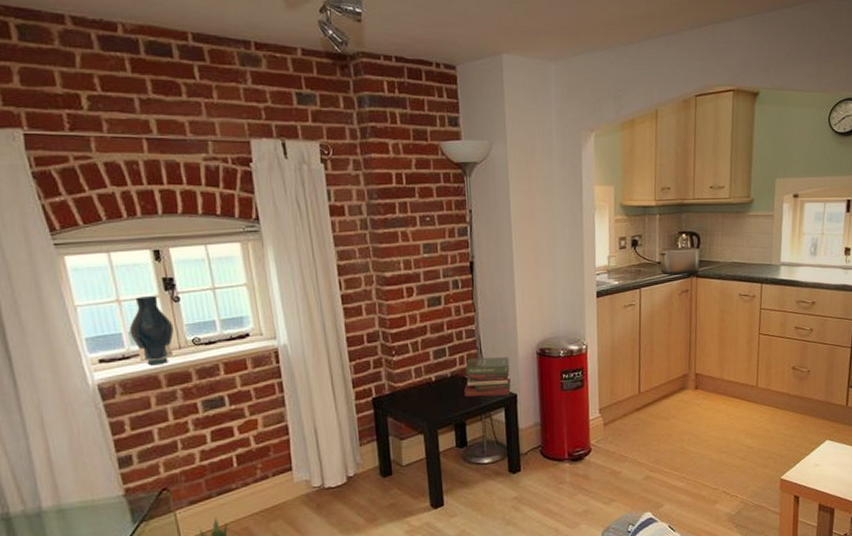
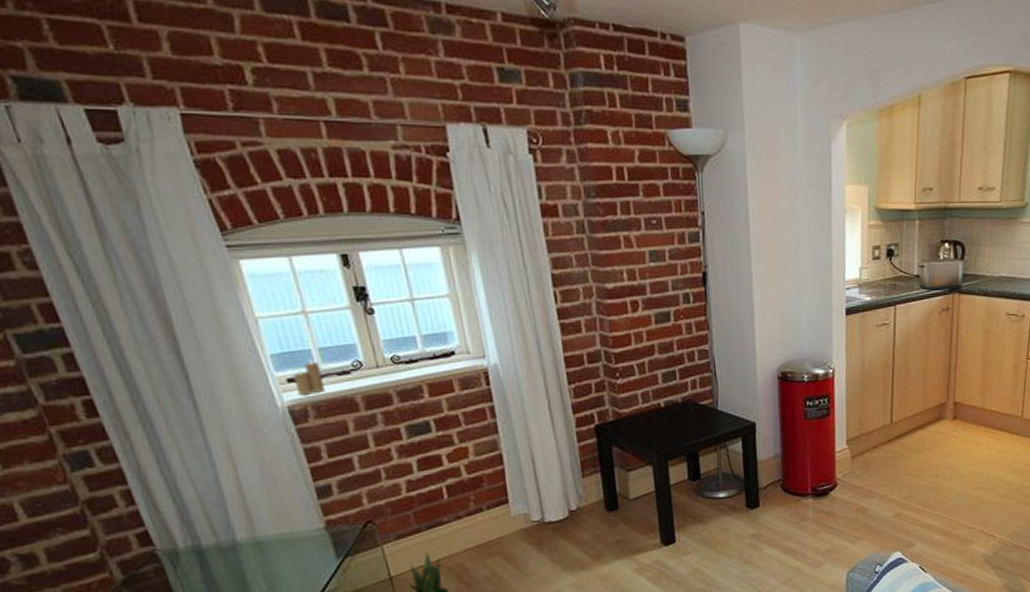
candle: none [105,341,132,374] -> present [294,358,325,395]
vase: present [129,296,174,366] -> none [319,307,371,386]
books: present [464,357,511,397] -> none [697,381,749,426]

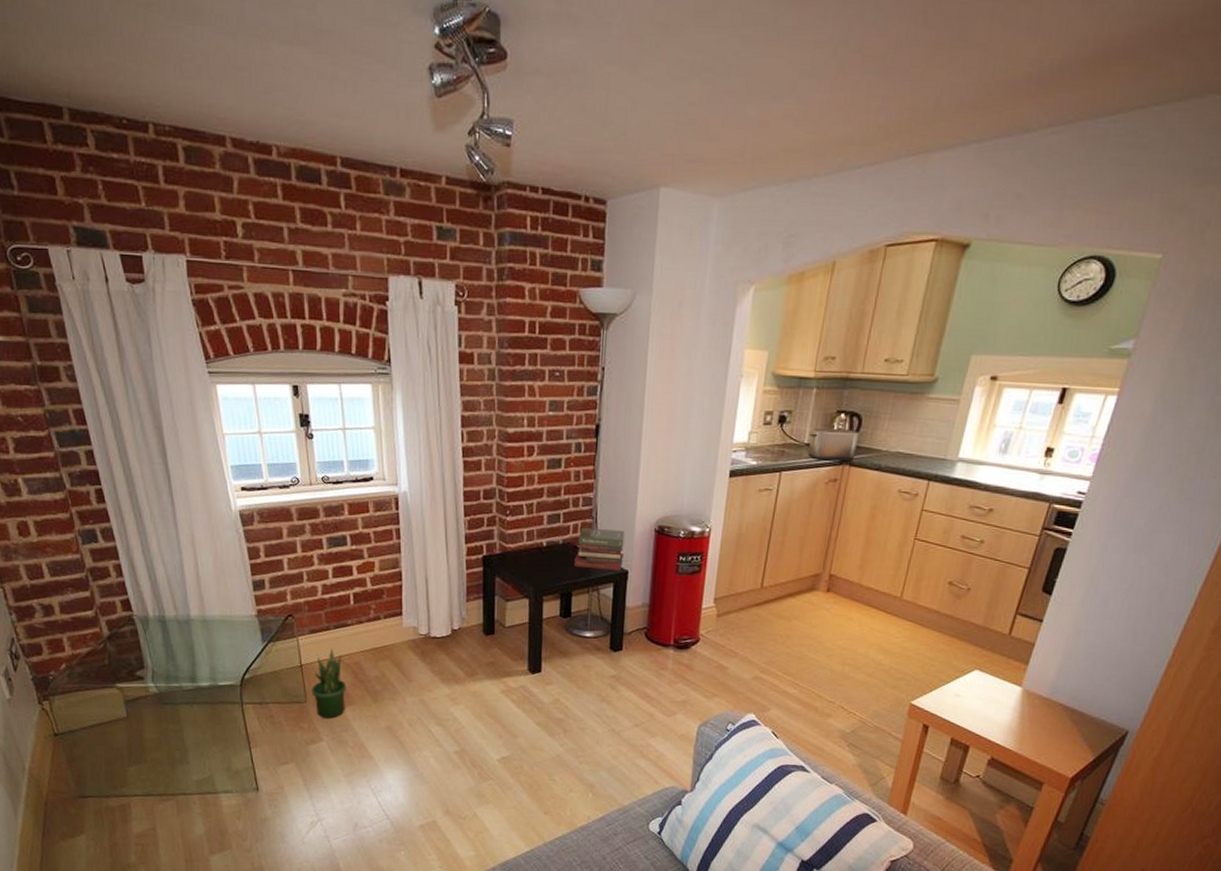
candle: present [294,358,325,395] -> none [247,472,269,502]
books: none [697,381,749,426] -> present [574,527,625,572]

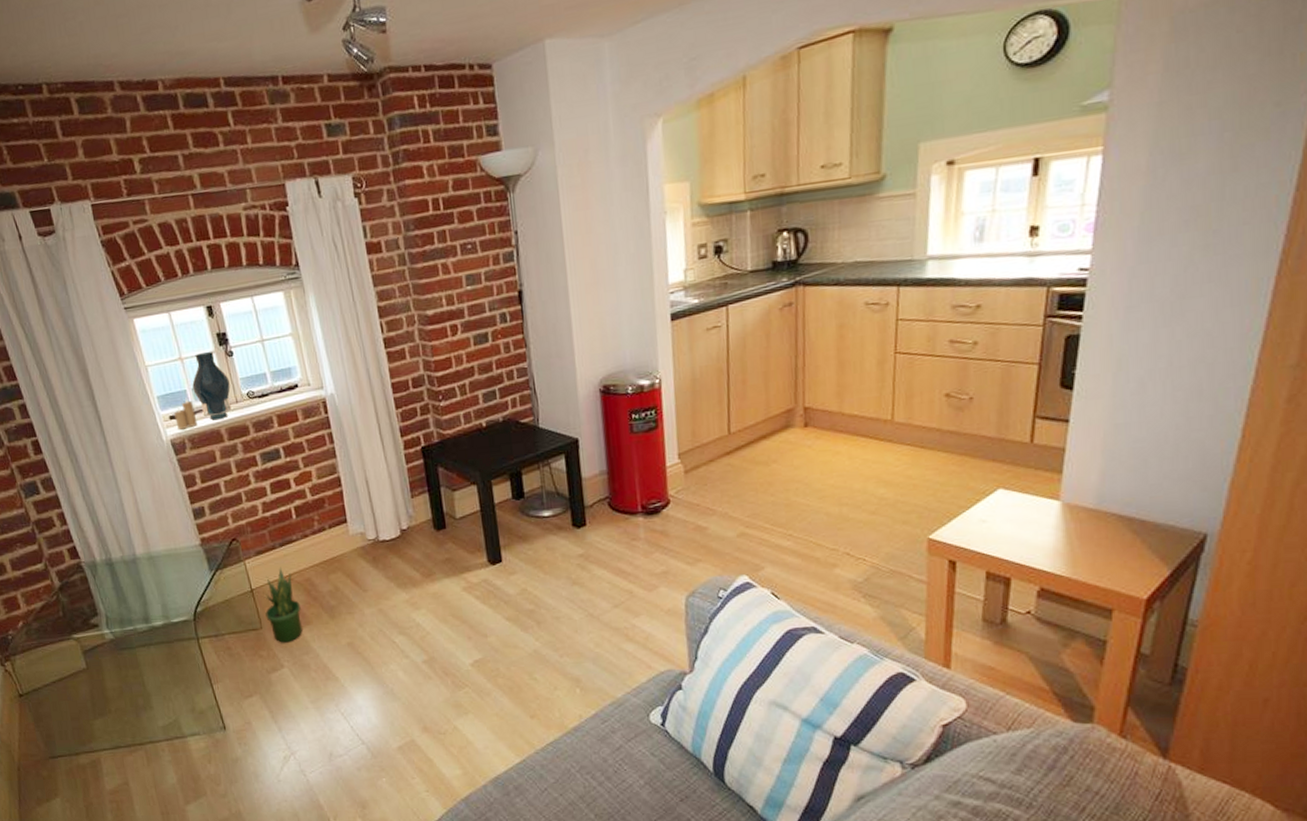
candle: none [247,472,269,502] -> present [174,398,198,430]
vase: none [268,430,306,499] -> present [192,352,232,421]
books: present [574,527,625,572] -> none [518,396,571,443]
toaster: present [808,427,860,462] -> none [752,246,808,287]

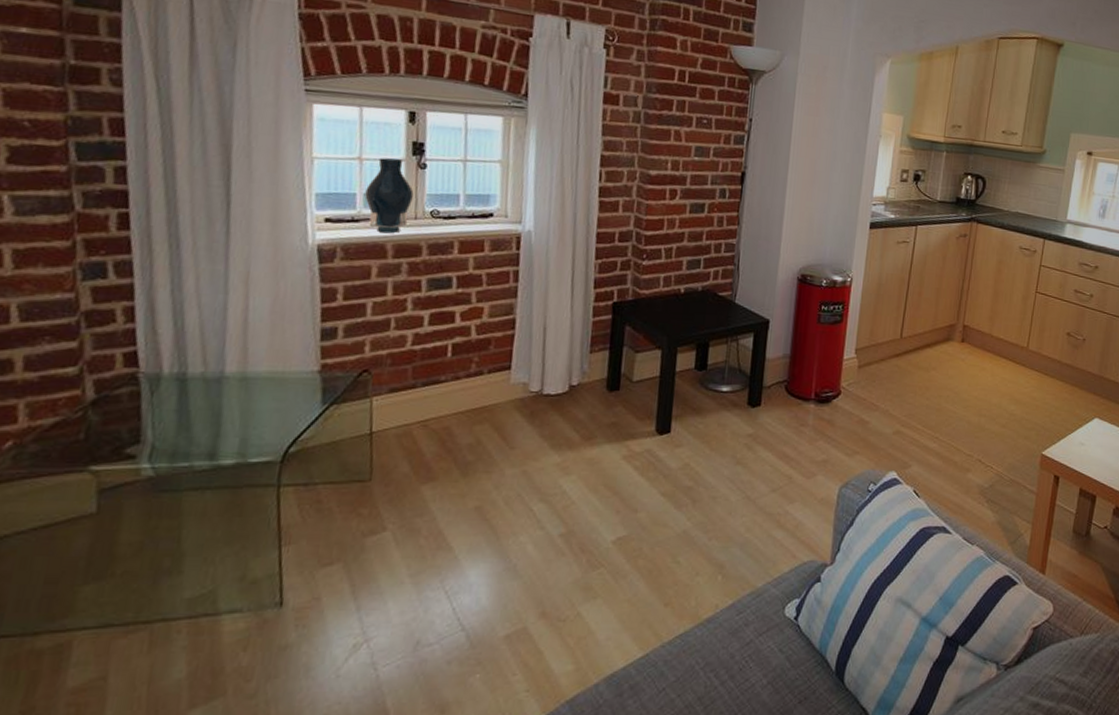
candle: present [174,398,198,430] -> none [331,202,360,236]
planter: present [263,566,303,643] -> none [380,409,429,500]

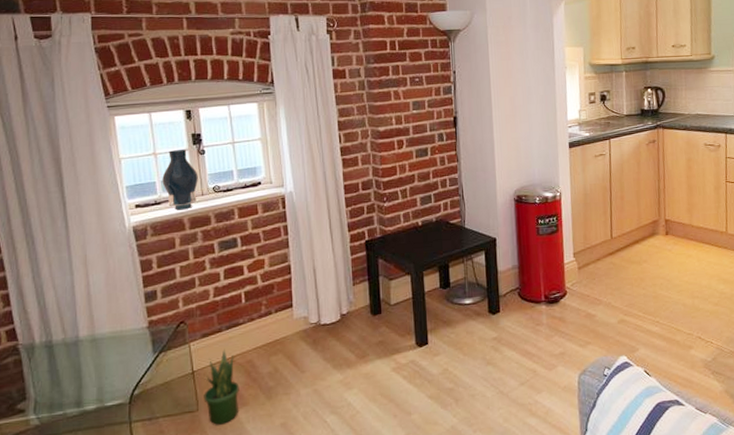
planter: none [380,409,429,500] -> present [204,349,239,425]

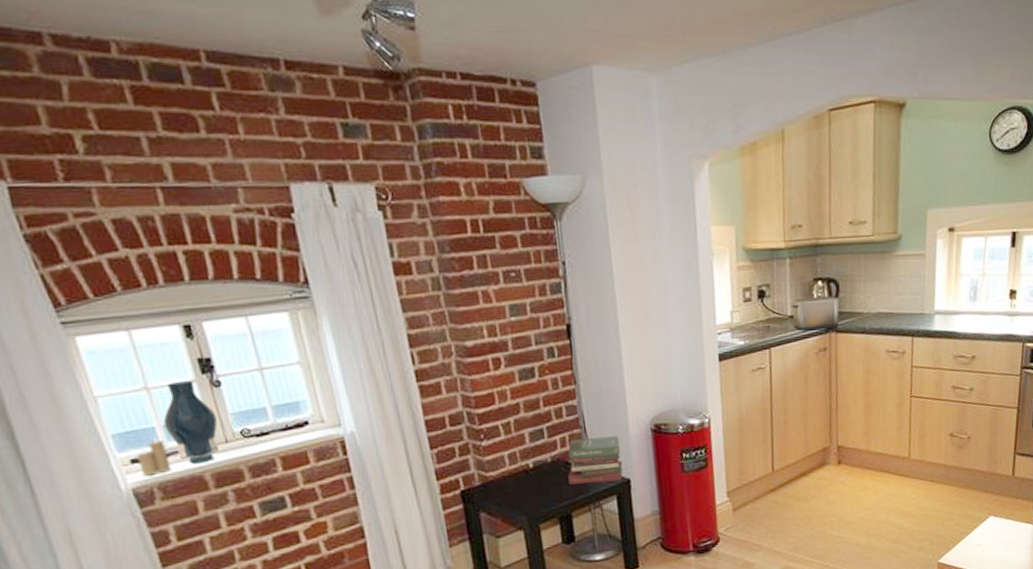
candle: none [141,189,162,218] -> present [138,436,172,476]
books: none [448,203,491,241] -> present [568,436,623,485]
toaster: none [627,100,666,127] -> present [791,295,840,332]

